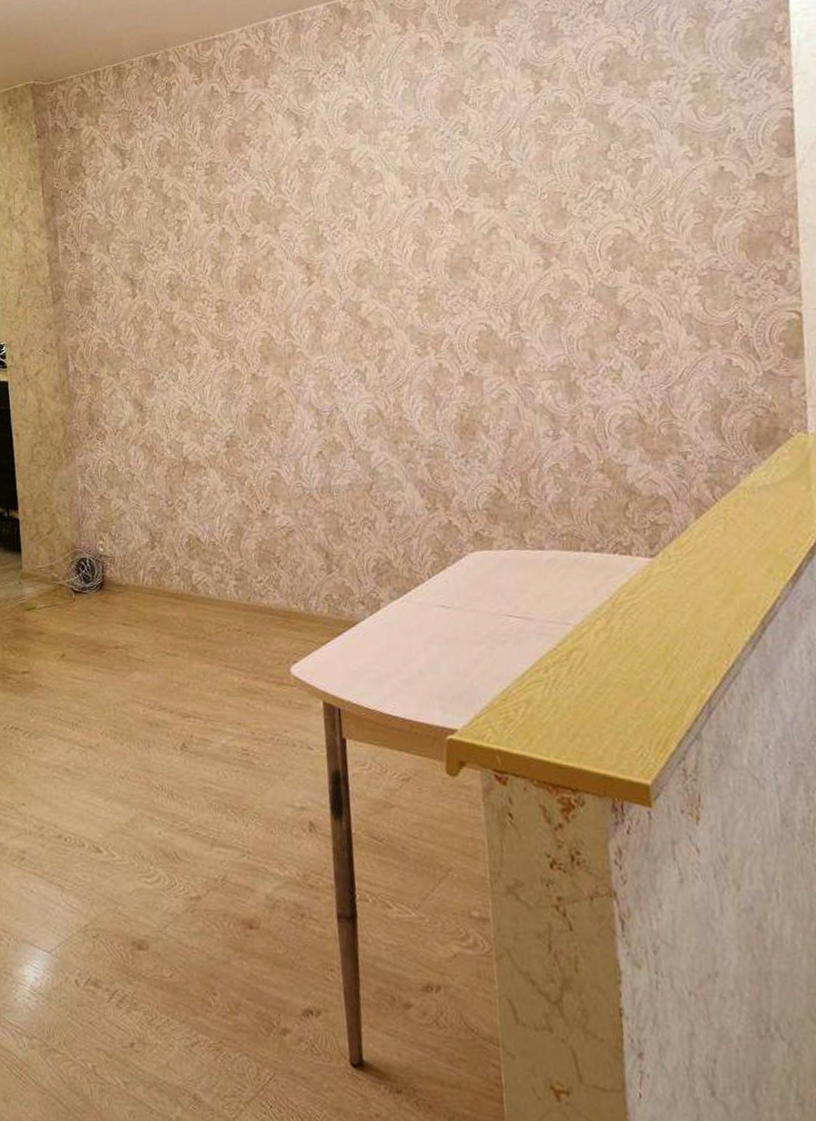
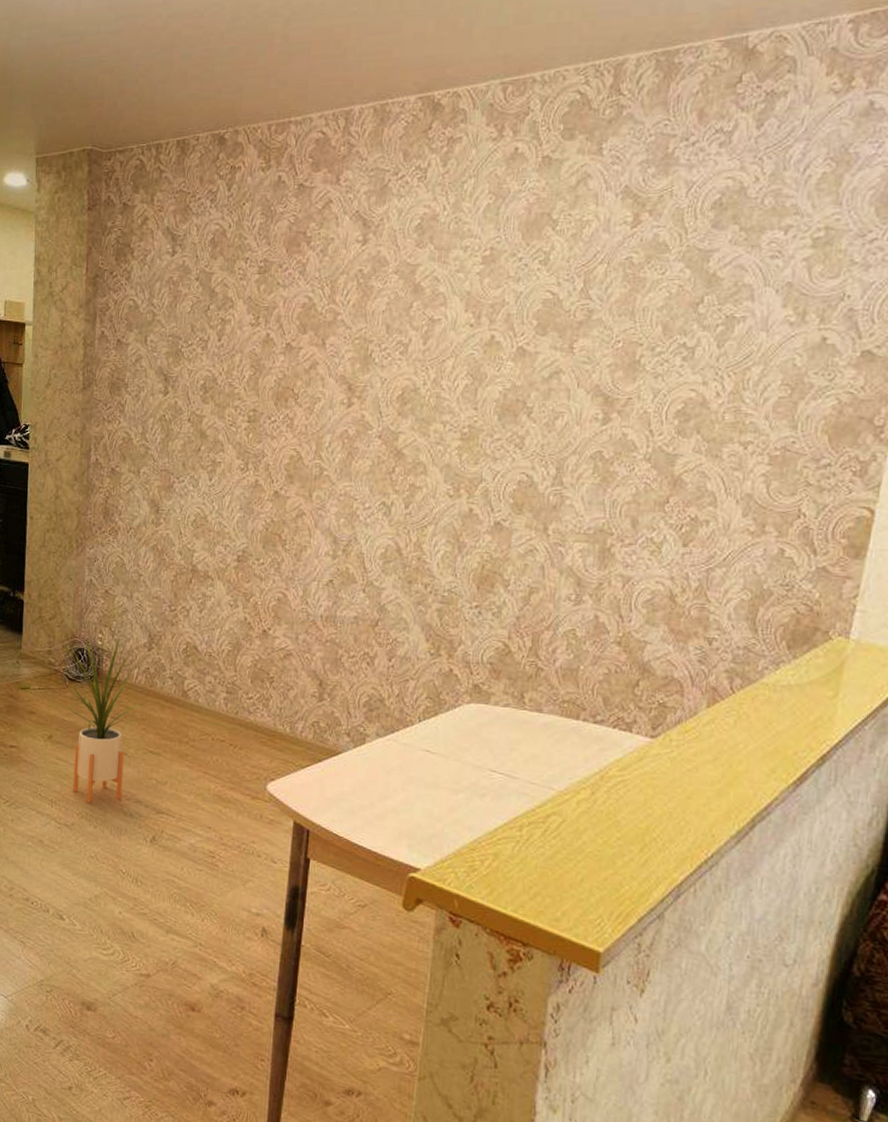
house plant: none [63,534,154,719] -> present [57,629,150,803]

